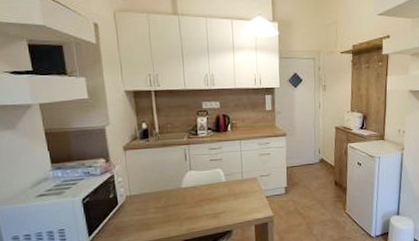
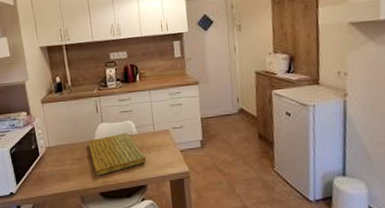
cutting board: none [174,180,233,224] -> present [88,132,146,176]

